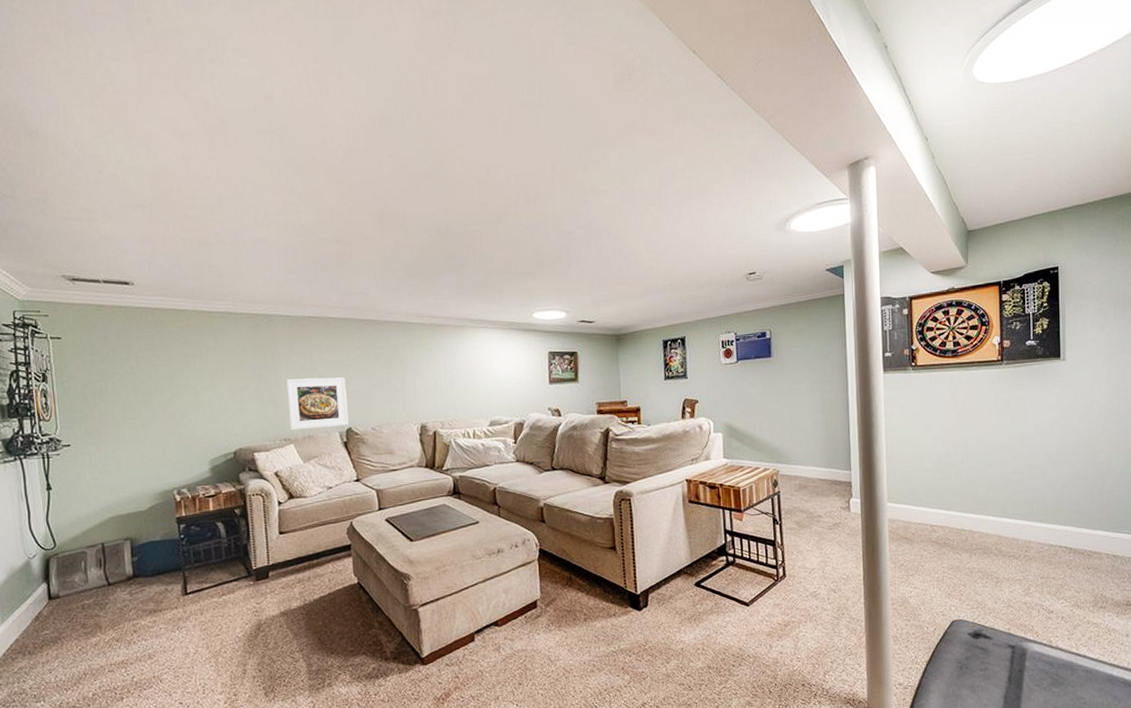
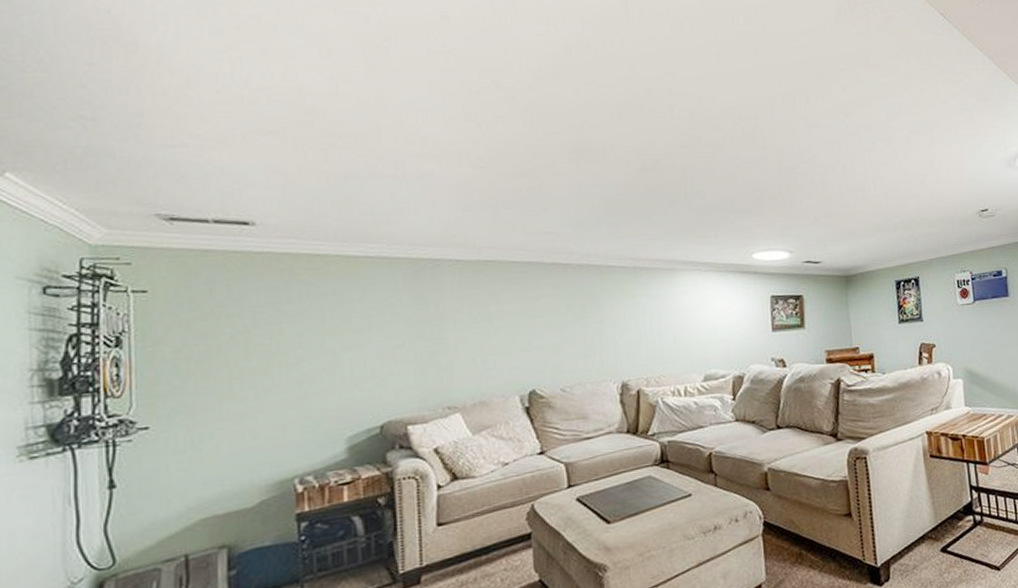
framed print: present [286,377,349,431] -> none [454,330,532,397]

